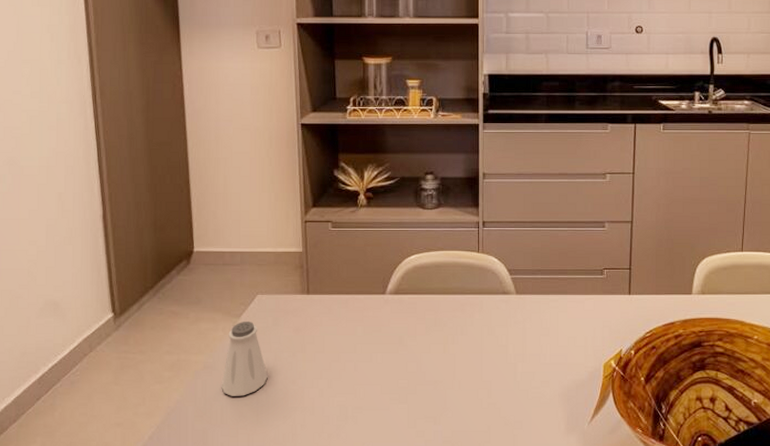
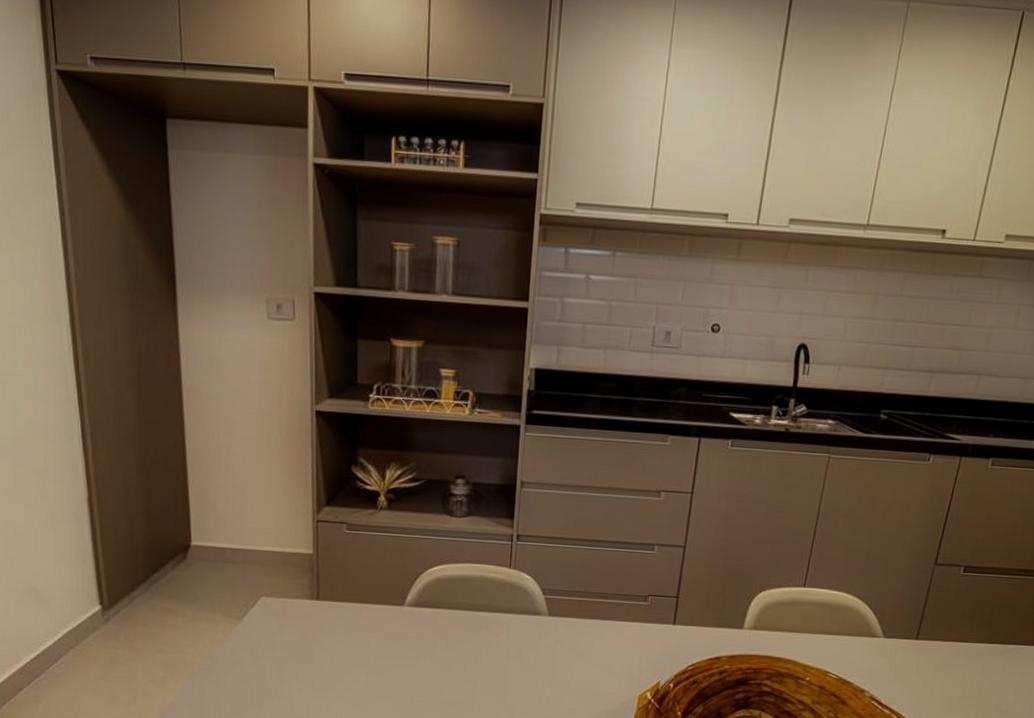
saltshaker: present [221,321,268,396] -> none [220,623,271,702]

